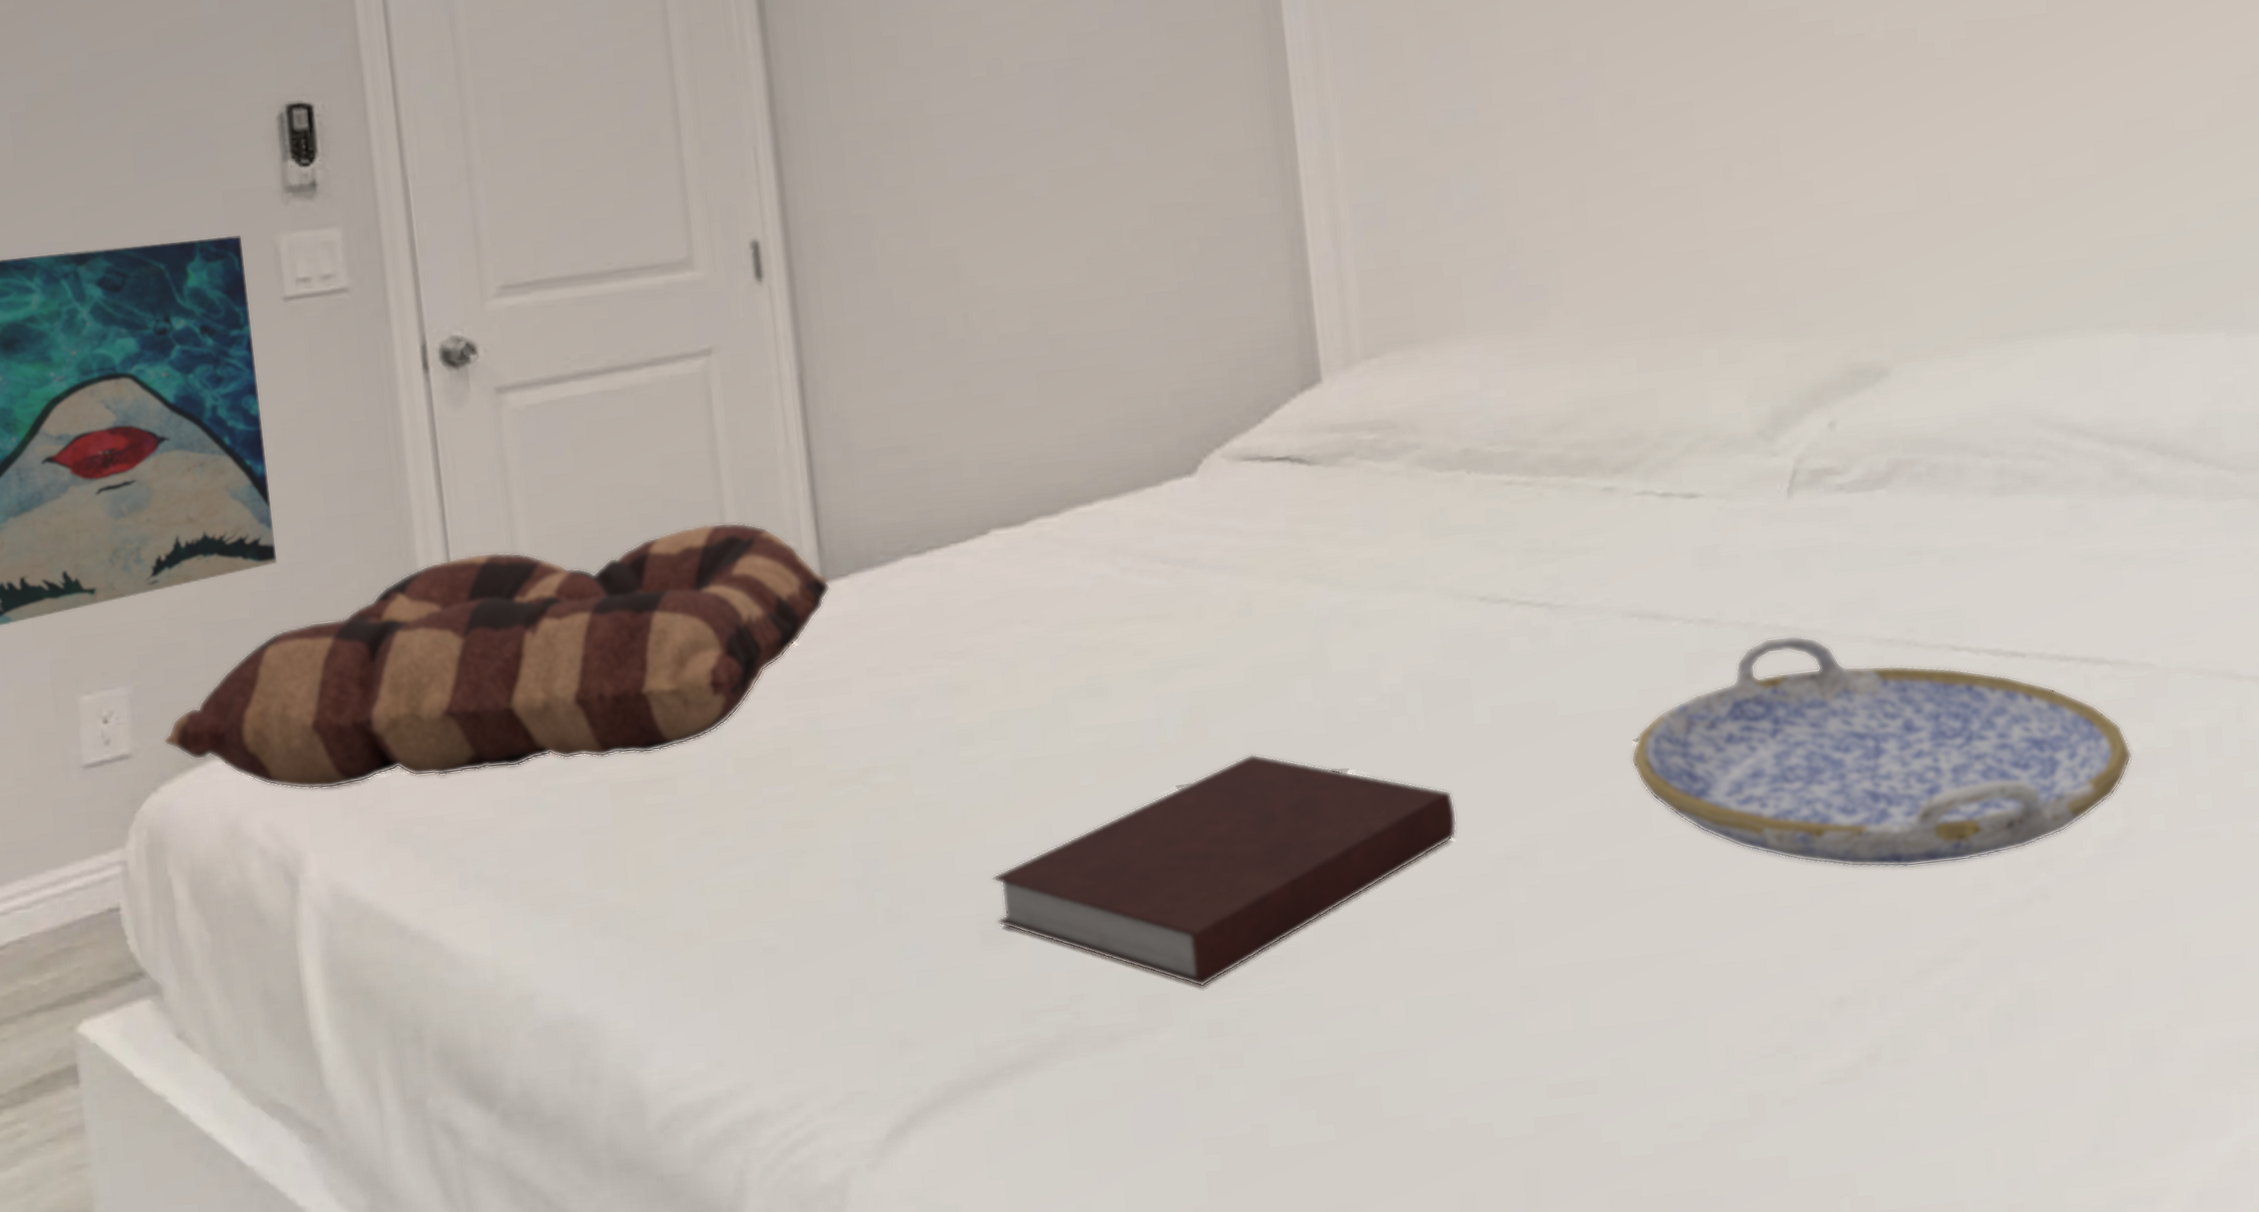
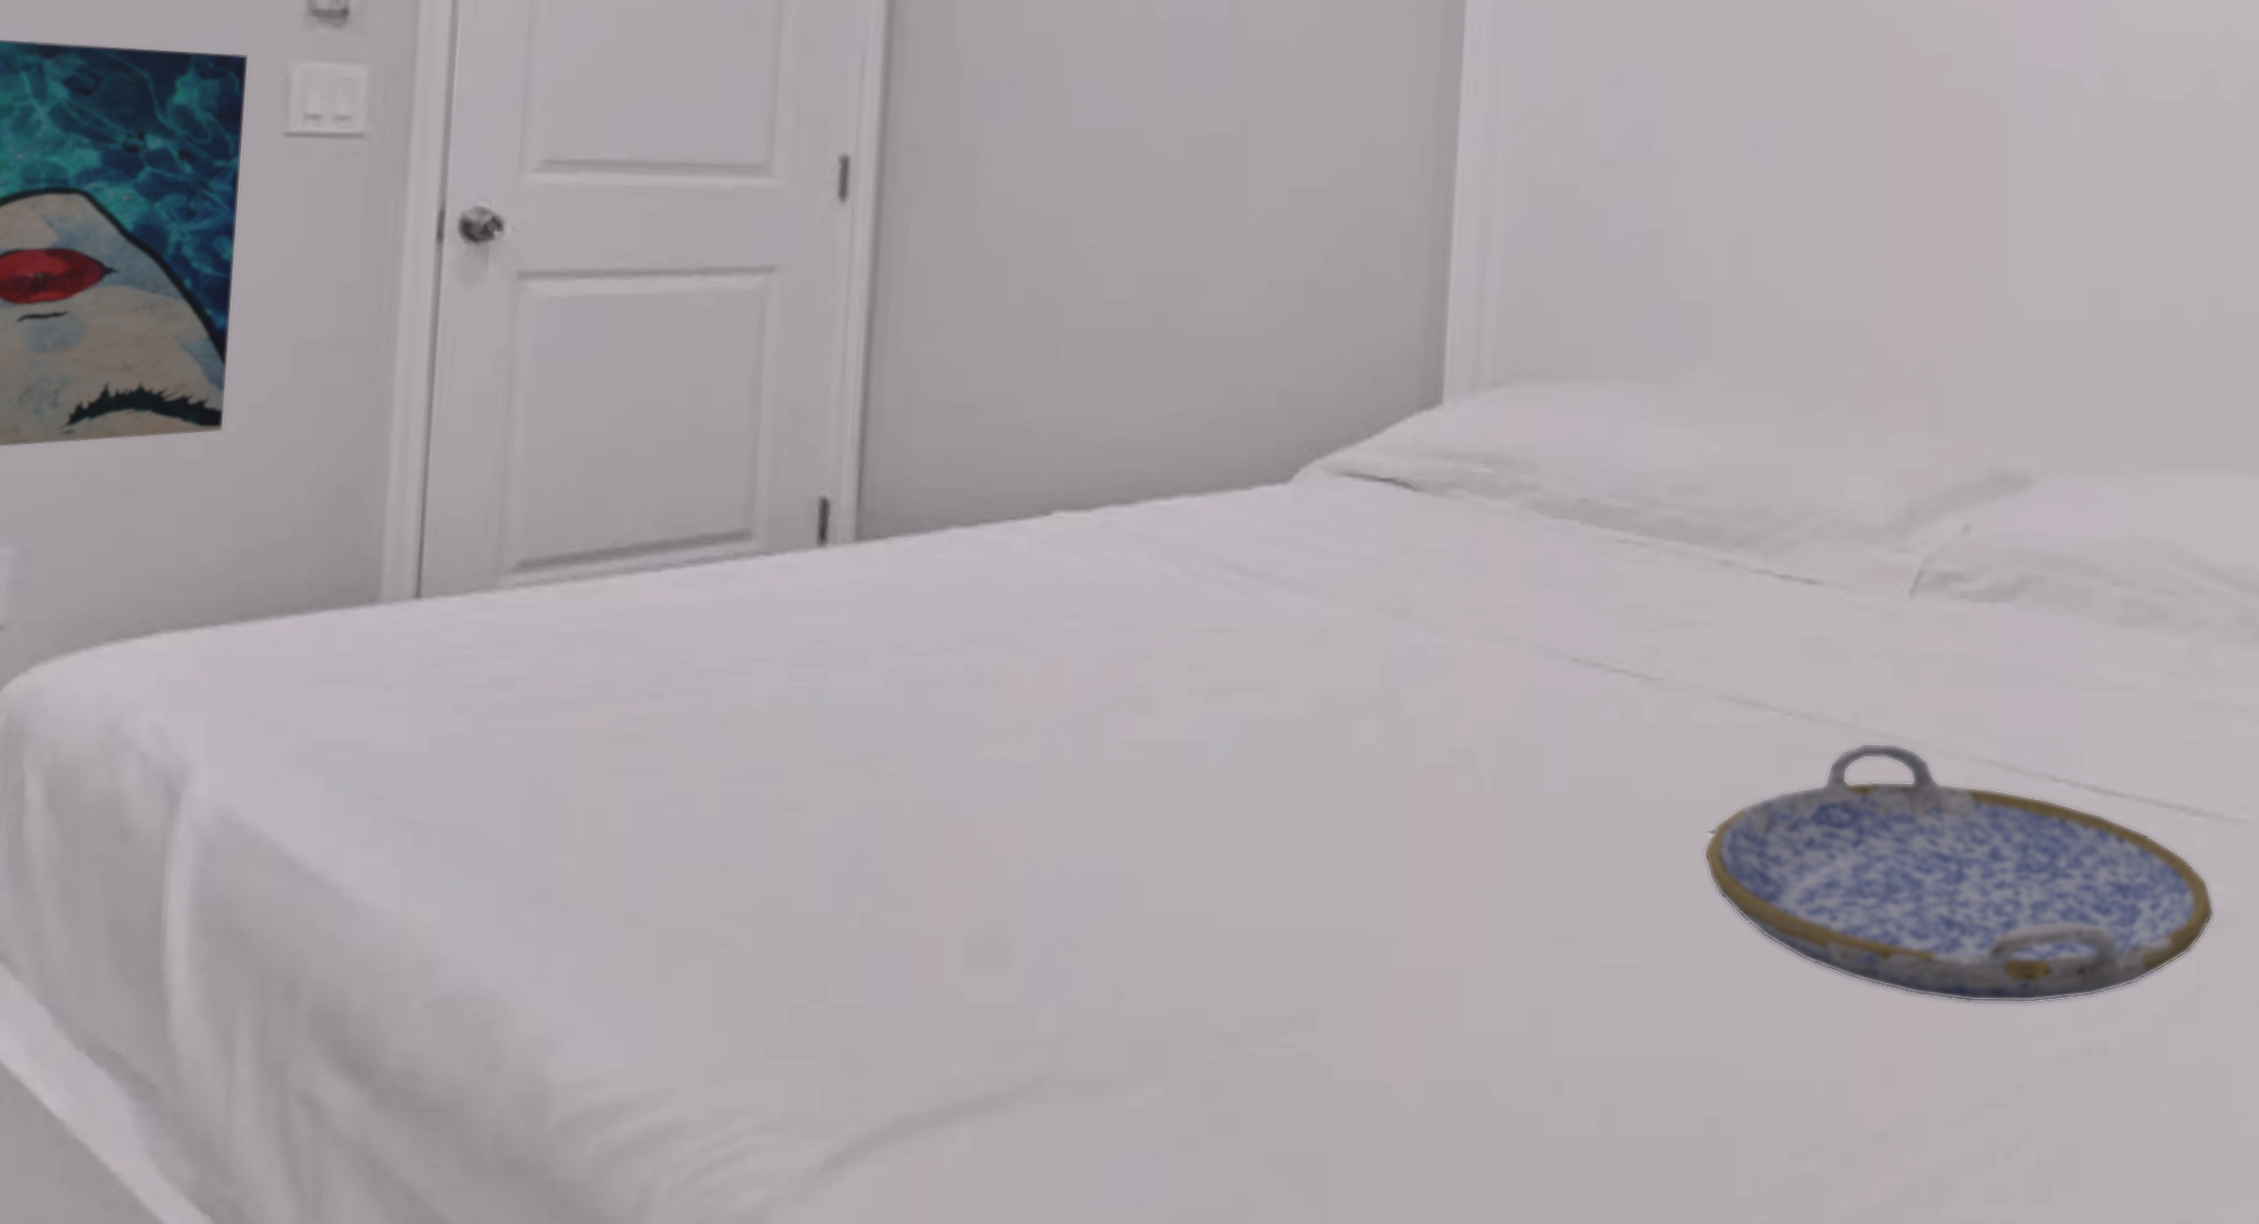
seat cushion: present [163,522,831,790] -> none [46,454,864,704]
notebook: present [993,754,1457,987] -> none [987,793,1510,1041]

